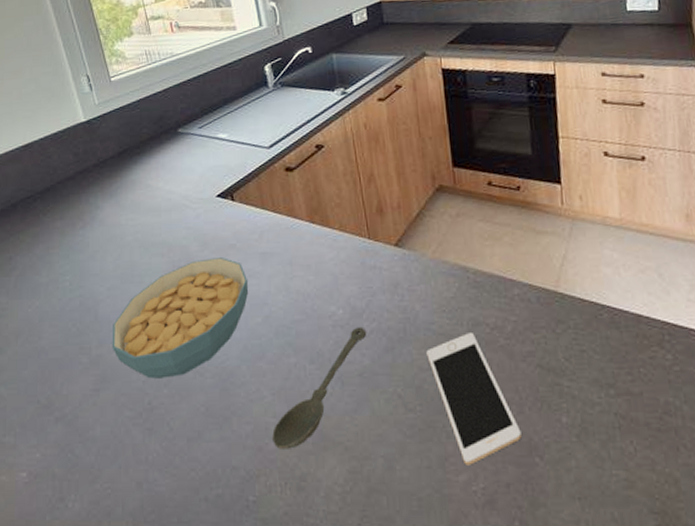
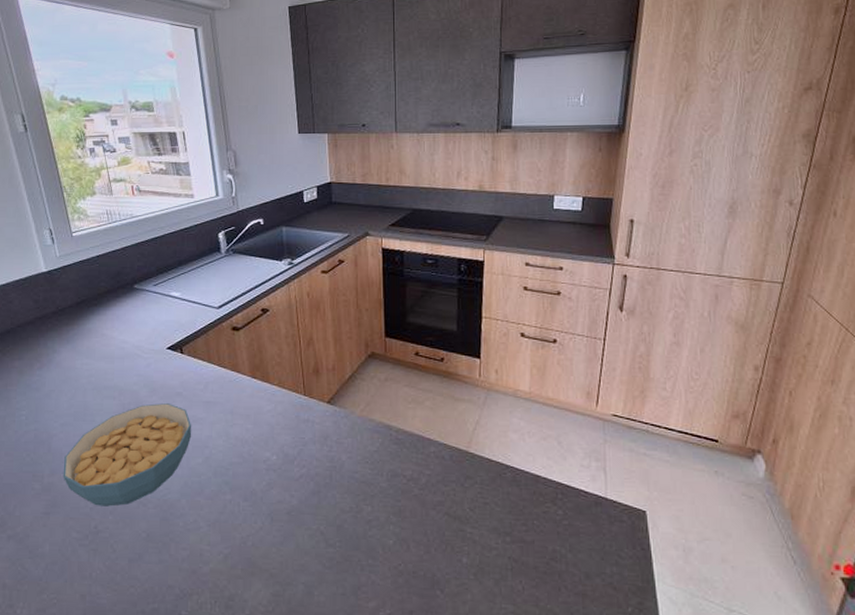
spoon: present [272,326,366,449] -> none [206,471,296,573]
cell phone: present [426,333,521,465] -> none [349,482,426,594]

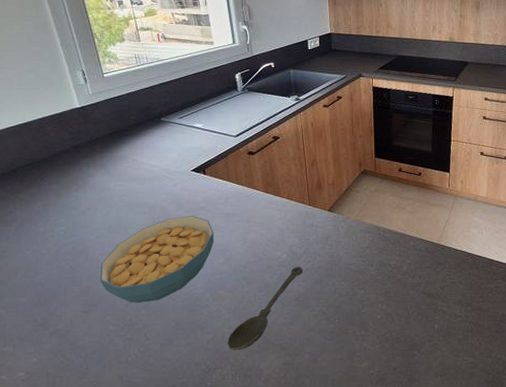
spoon: none [206,471,296,573] -> present [228,266,302,350]

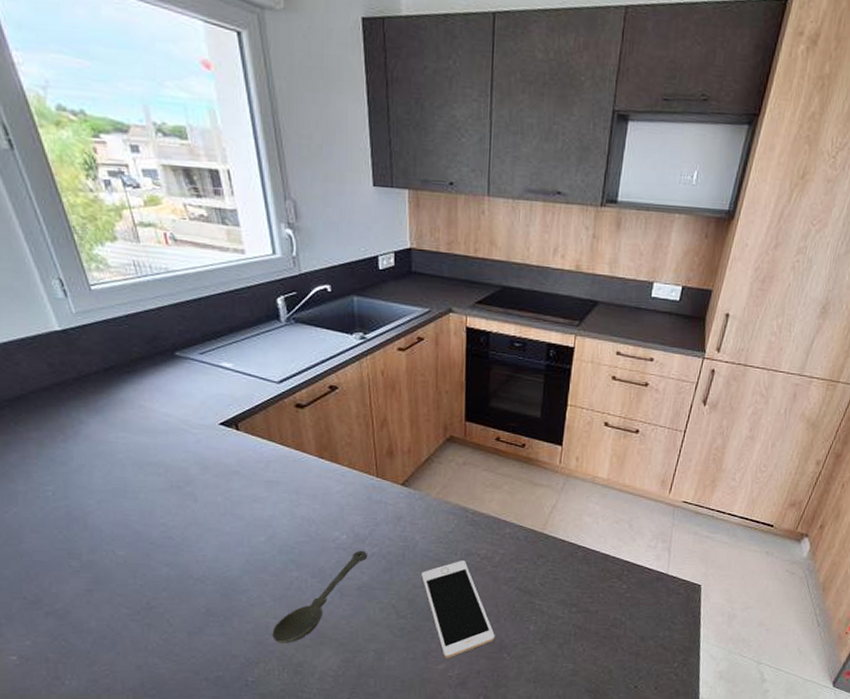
cereal bowl: present [99,216,213,303] -> none [104,481,251,584]
cell phone: none [346,271,407,357] -> present [421,561,495,658]

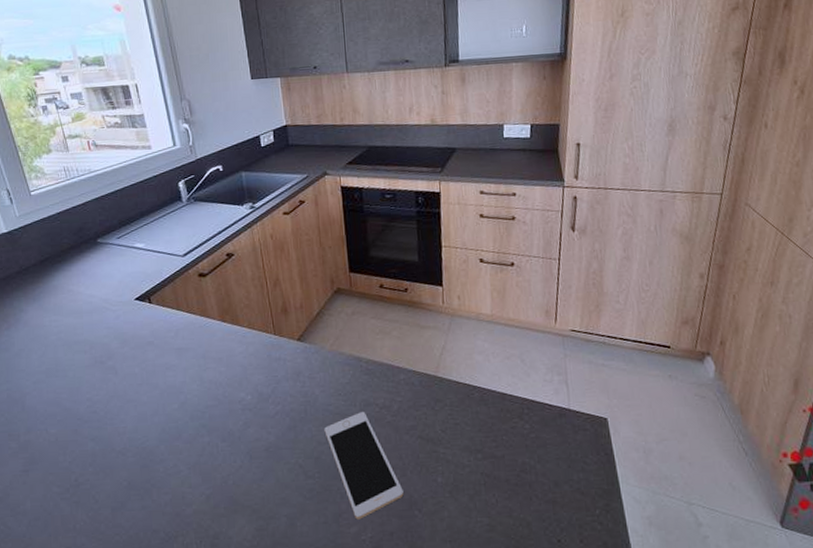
spoon: present [272,550,367,643] -> none [189,409,272,514]

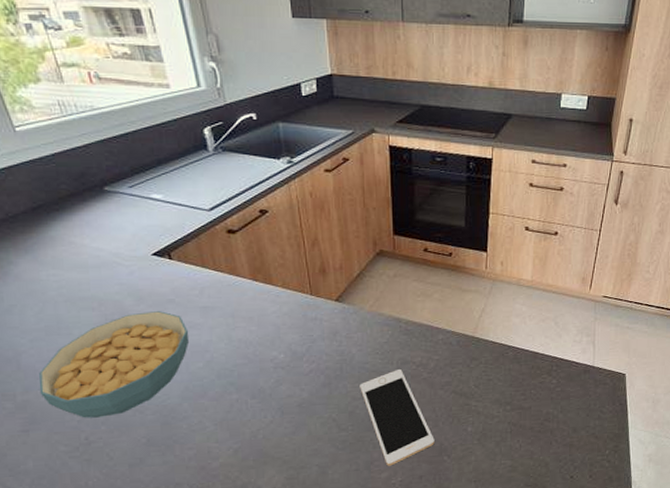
cereal bowl: none [39,353,165,459] -> present [39,311,189,418]

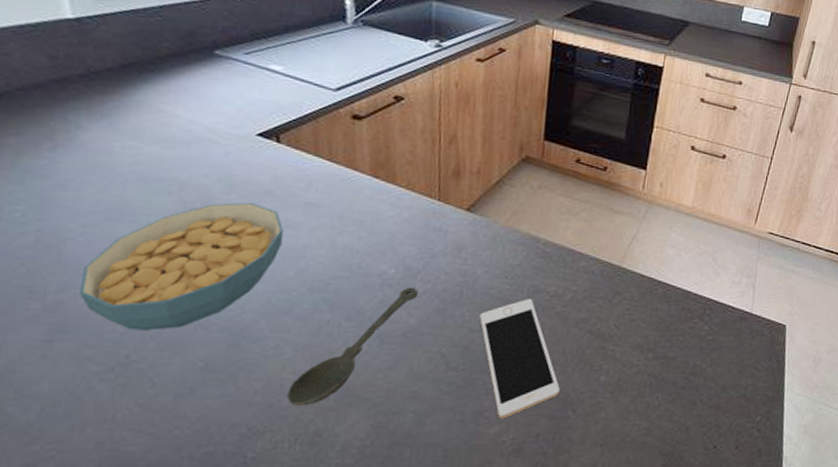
spoon: none [215,367,305,467] -> present [287,287,418,406]

